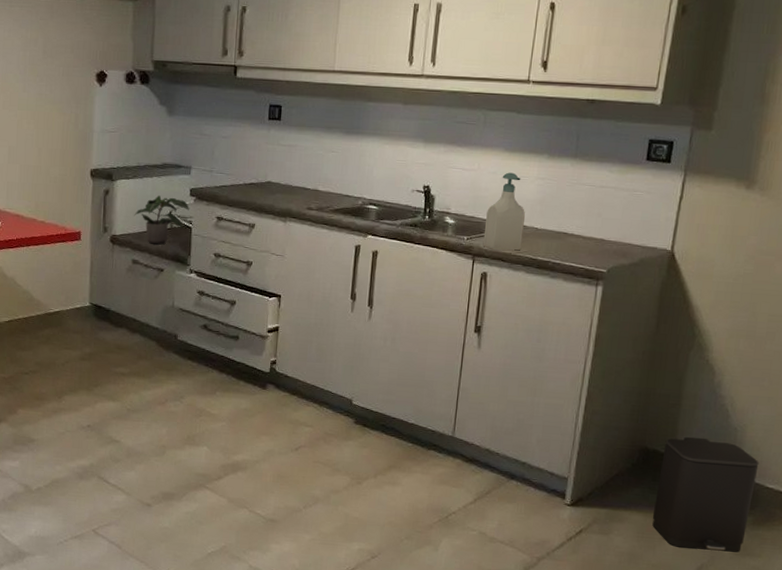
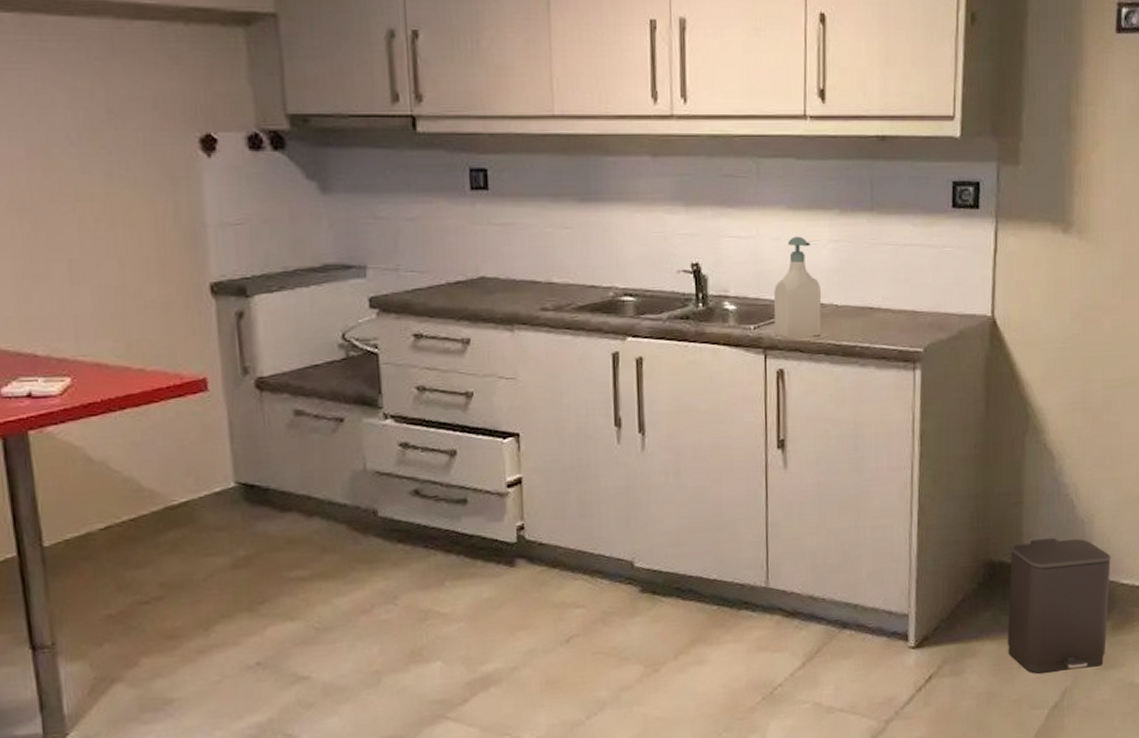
potted plant: present [134,195,189,245] -> none [288,312,371,384]

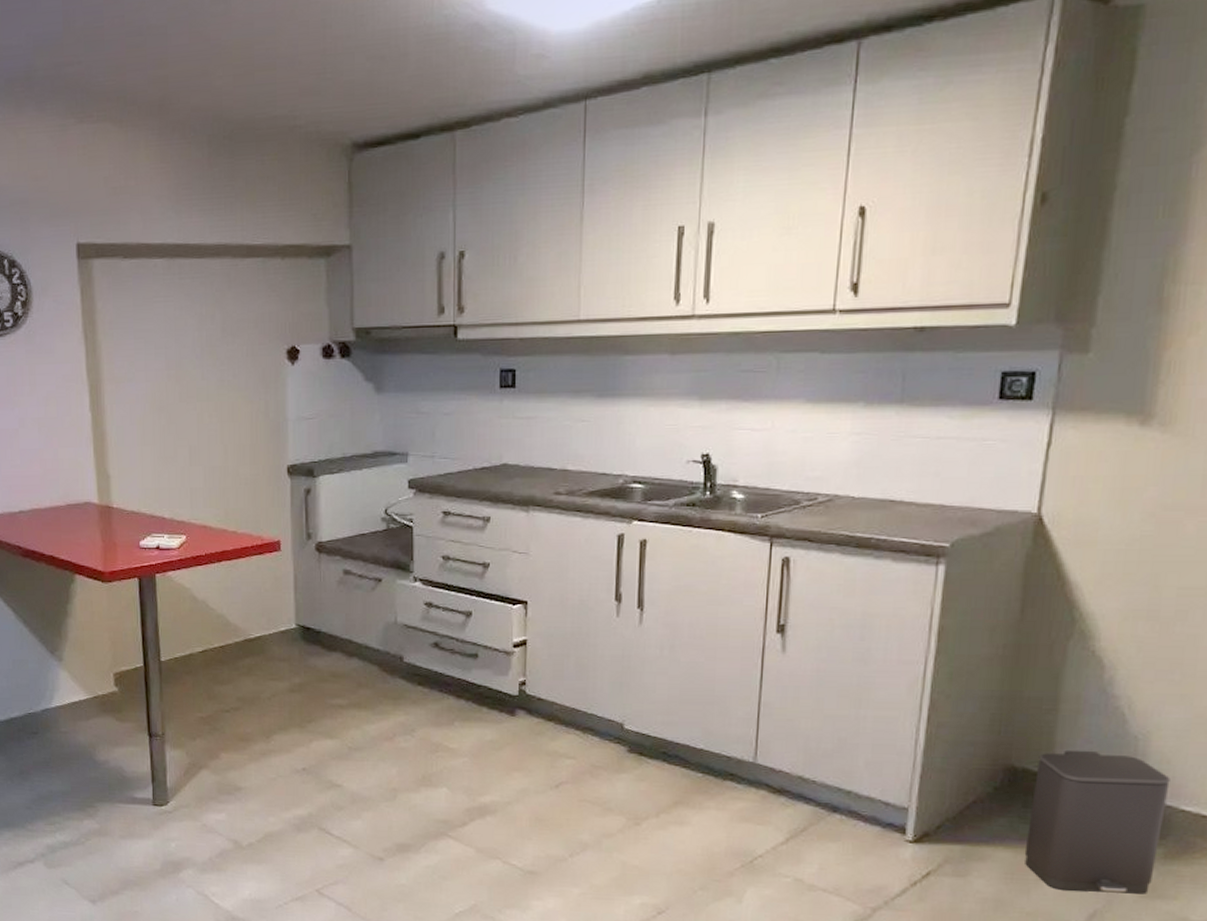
soap bottle: present [773,236,822,340] -> none [782,429,837,529]

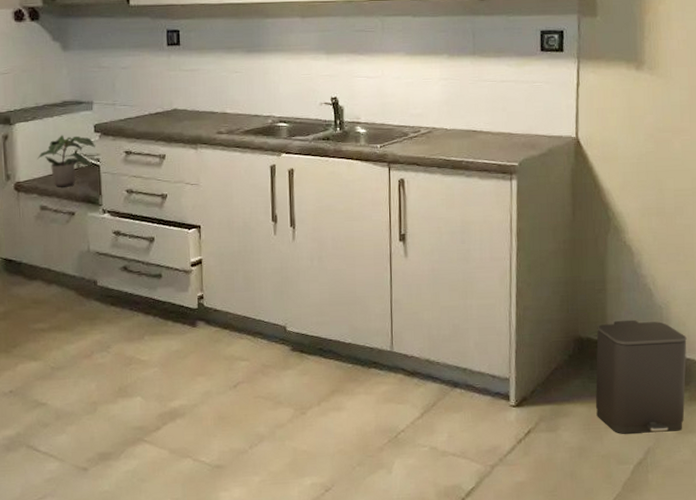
potted plant: none [342,490,409,550] -> present [37,135,95,187]

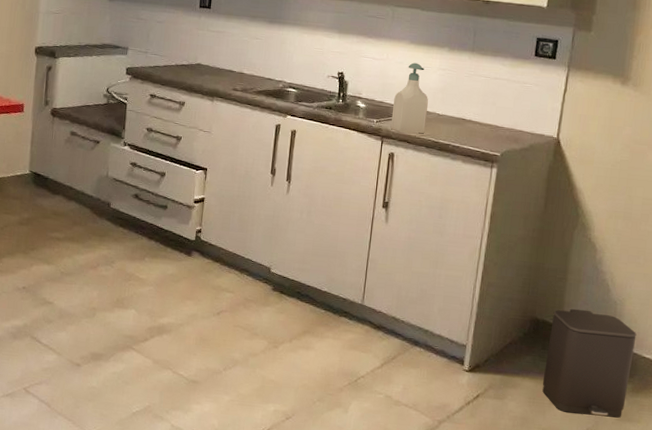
potted plant: present [37,135,95,187] -> none [74,73,125,119]
soap bottle: none [395,76,434,156] -> present [390,62,428,134]

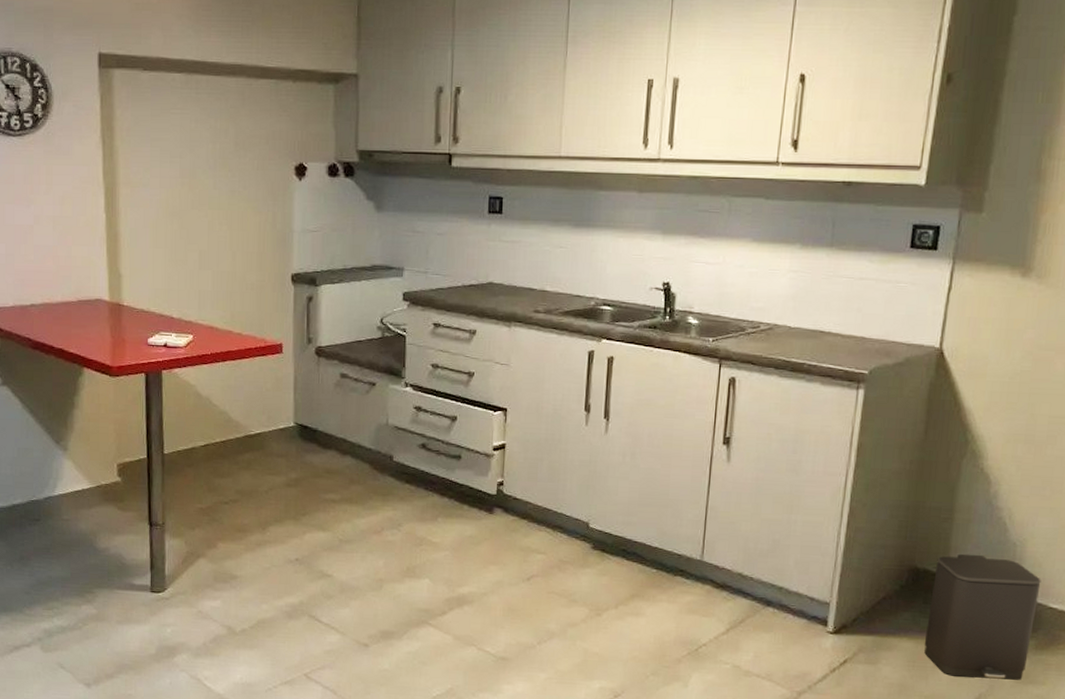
soap bottle: present [390,62,428,134] -> none [730,265,777,353]

